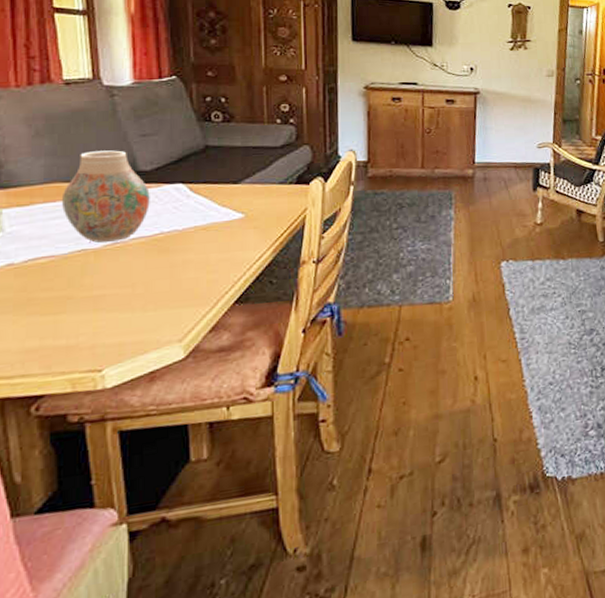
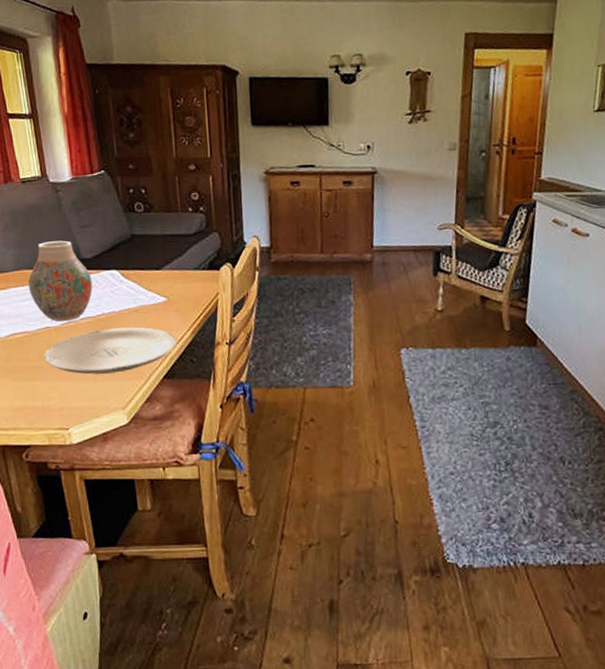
plate: none [75,247,254,304] -> present [44,327,177,375]

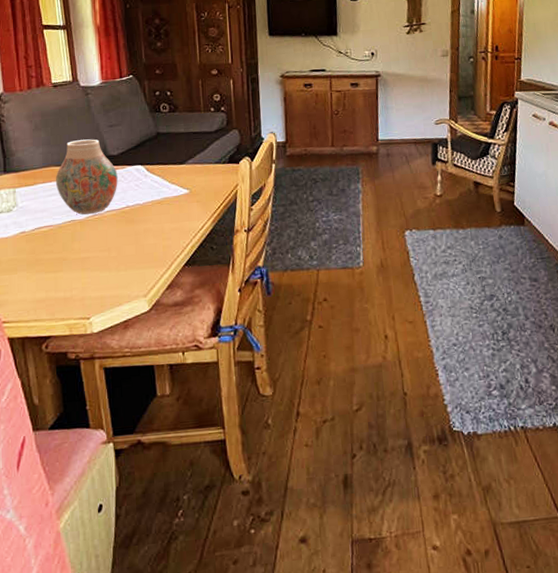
plate: present [44,327,177,375] -> none [68,218,198,265]

